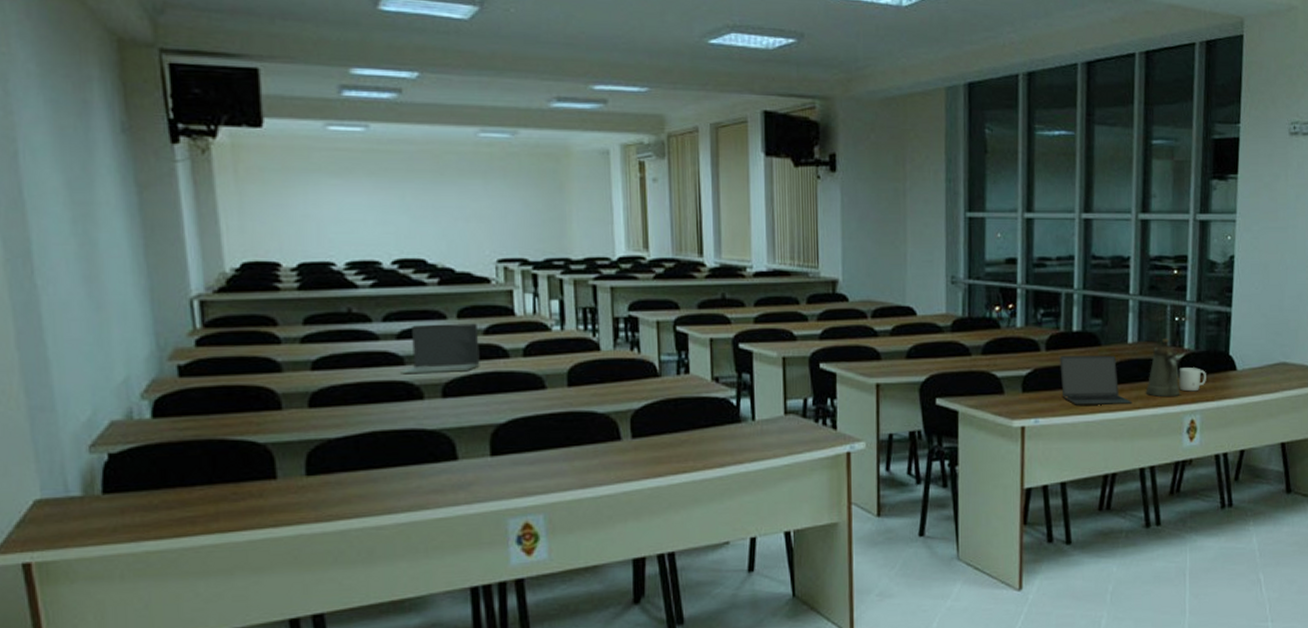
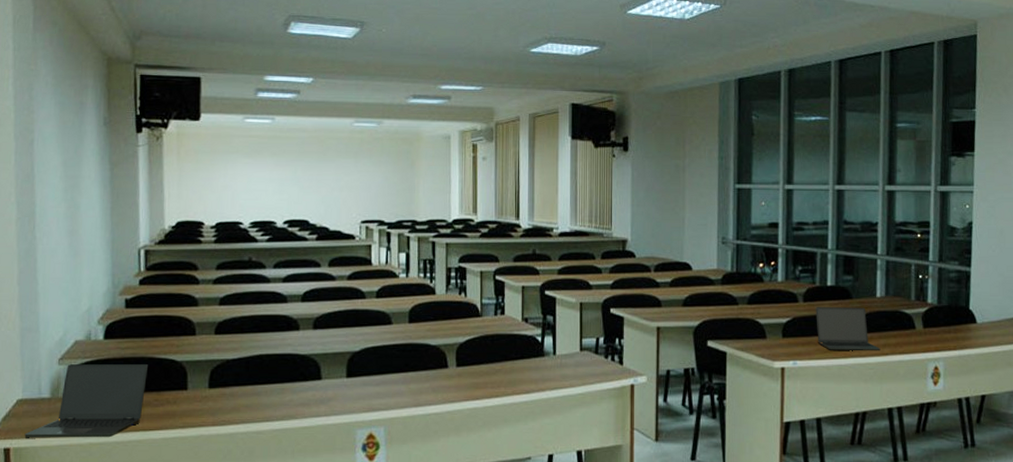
laptop: none [50,449,220,549] -> present [24,364,149,438]
laptop: present [400,323,480,375] -> none [284,271,344,310]
coffee pot: present [1145,338,1180,397] -> none [893,293,925,345]
mug: present [1179,368,1206,392] -> none [923,320,949,341]

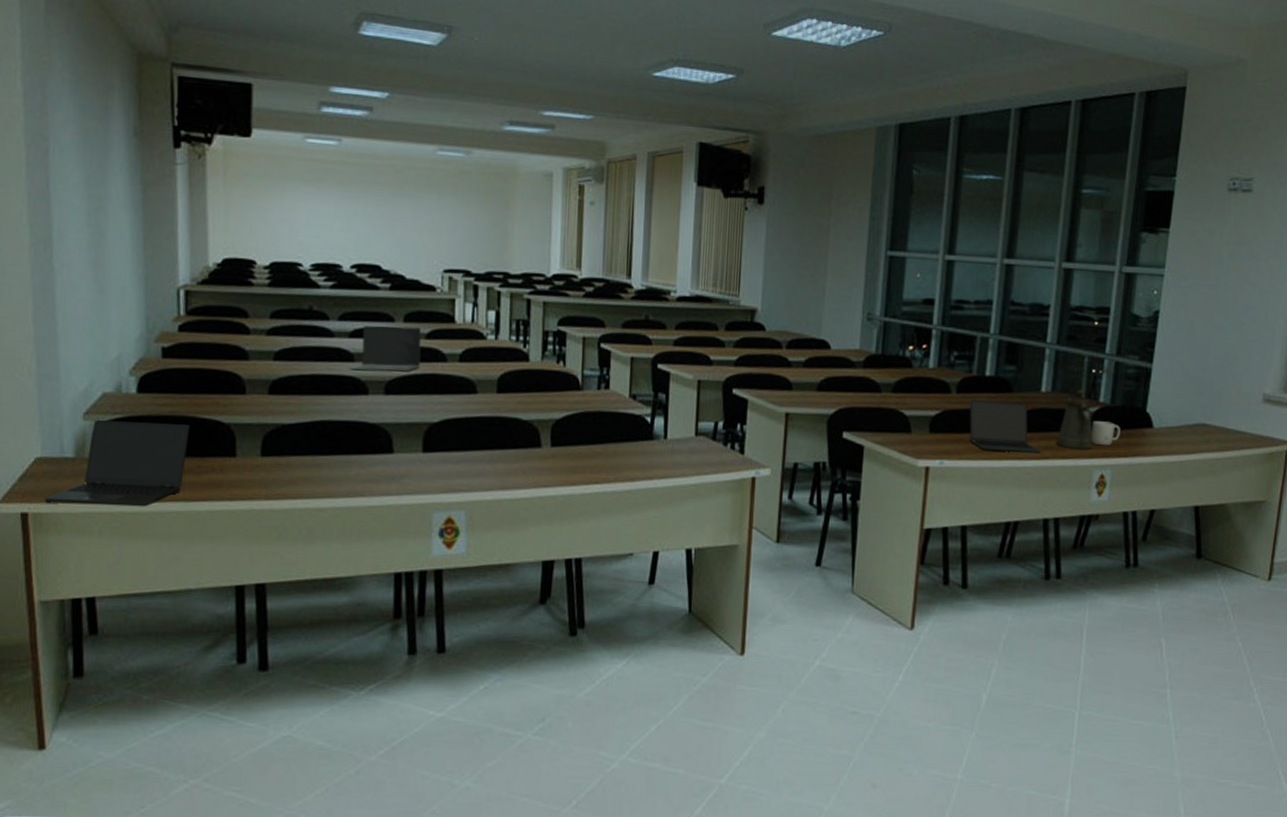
laptop: none [284,271,344,310] -> present [350,326,422,372]
coffee pot: none [893,293,925,345] -> present [1055,389,1092,449]
mug: none [923,320,949,341] -> present [1091,421,1121,446]

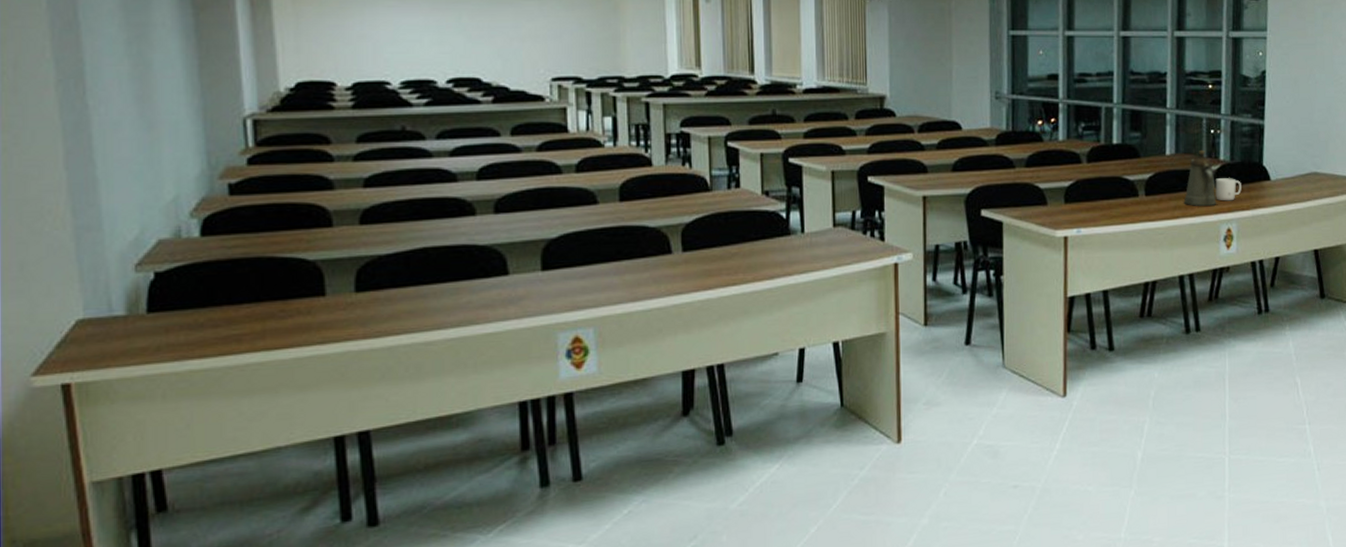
laptop: present [45,420,190,507] -> none [91,266,269,370]
laptop: present [350,326,422,372] -> none [453,140,533,191]
laptop: present [969,400,1041,454] -> none [1100,167,1171,216]

